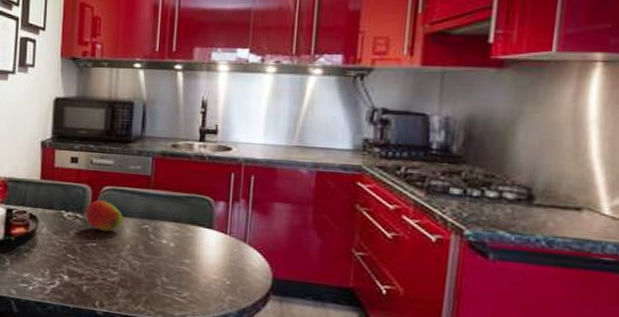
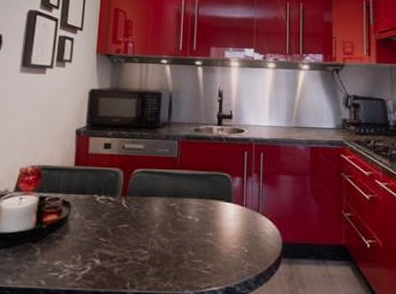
fruit: present [86,200,123,232] -> none [118,182,152,212]

